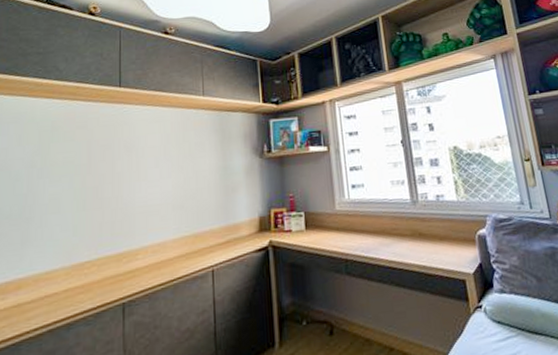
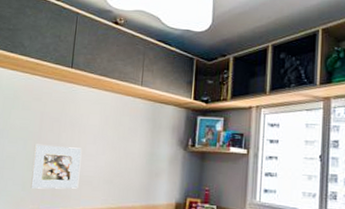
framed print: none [84,174,143,231] -> present [30,144,82,189]

